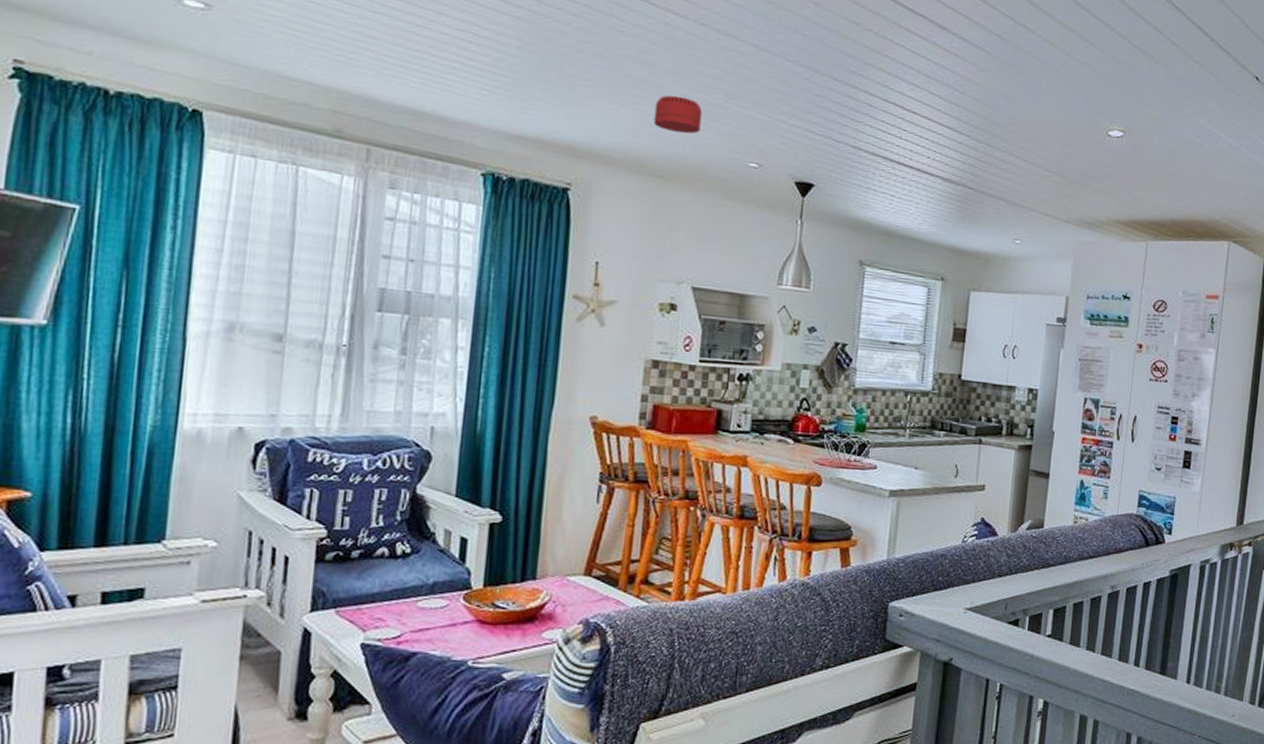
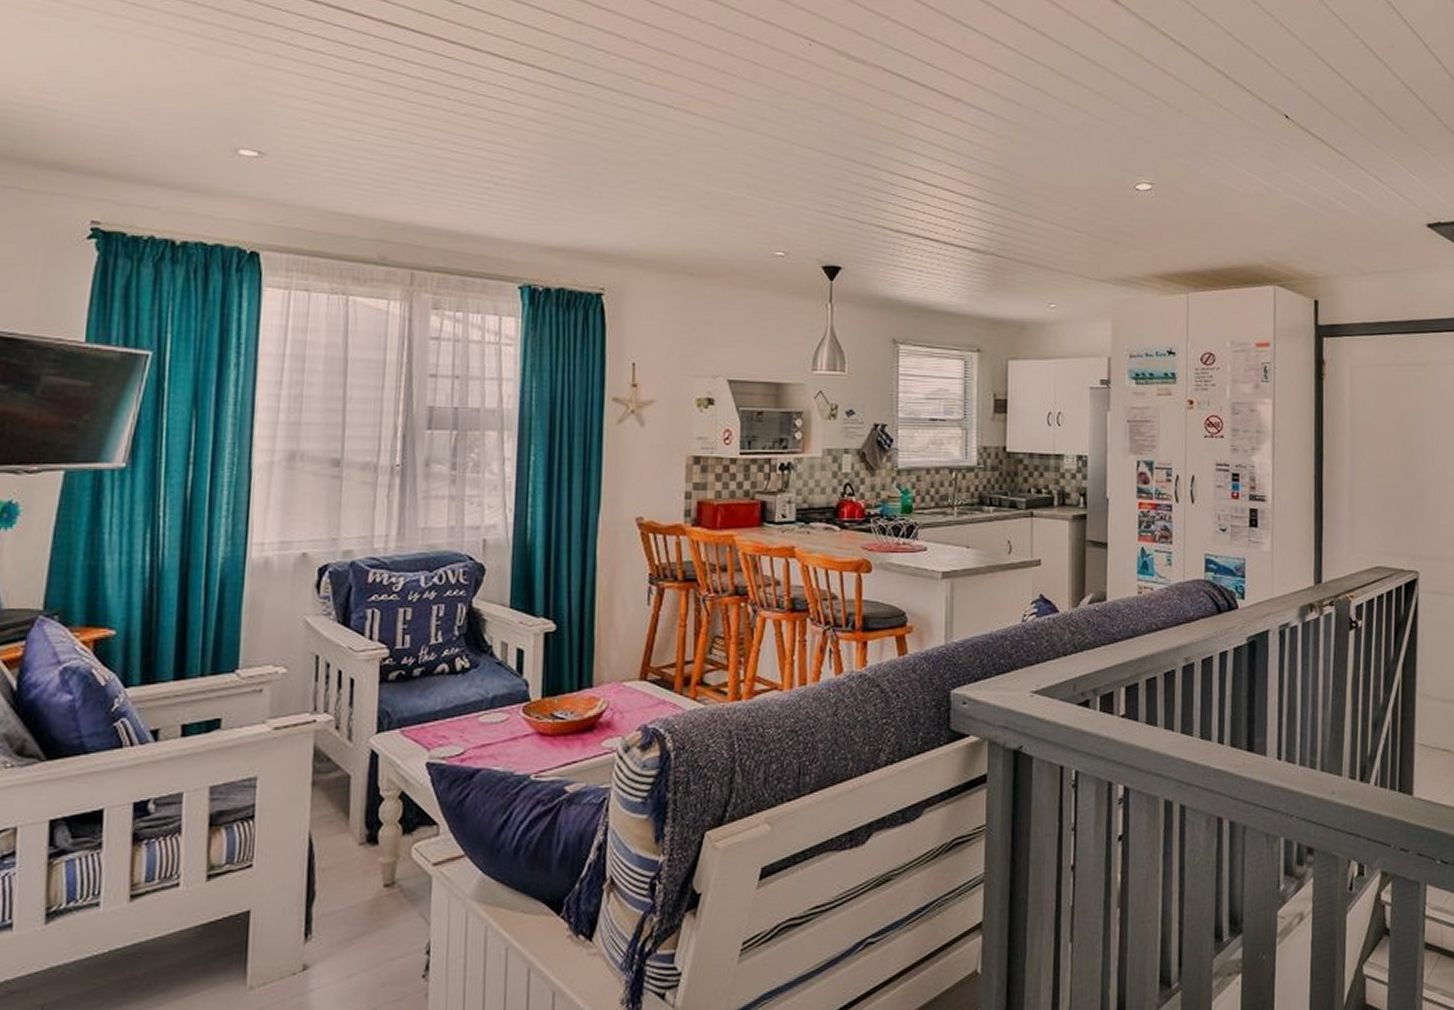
smoke detector: present [653,95,702,134] -> none [680,193,726,230]

